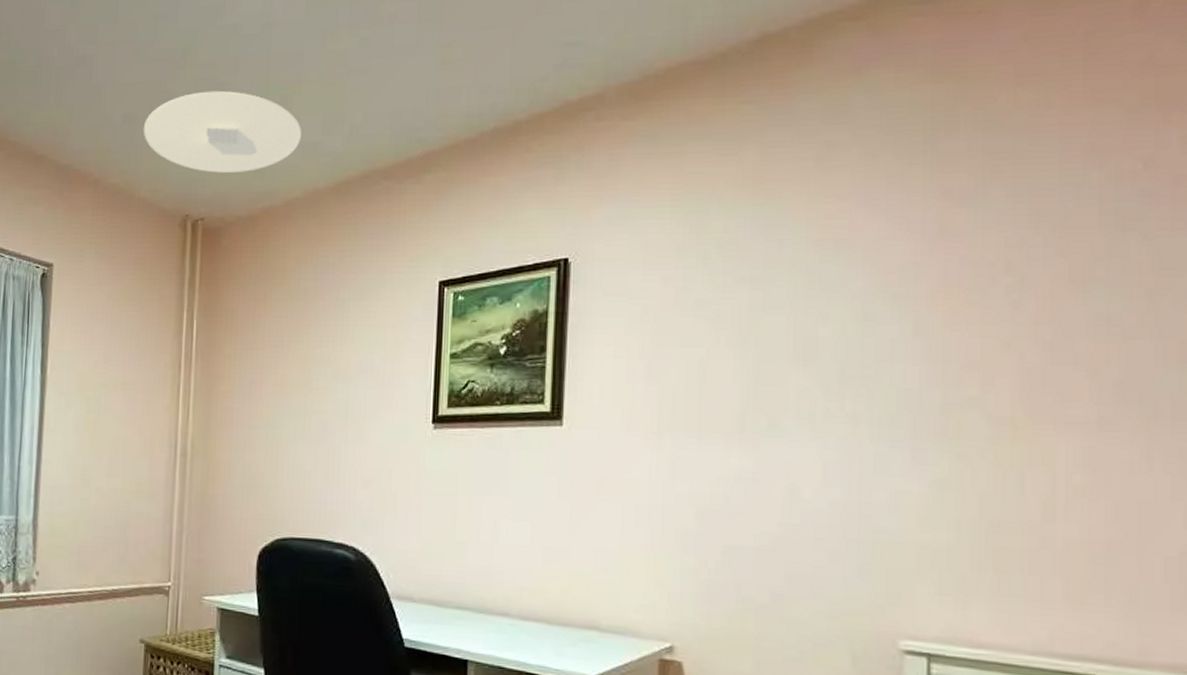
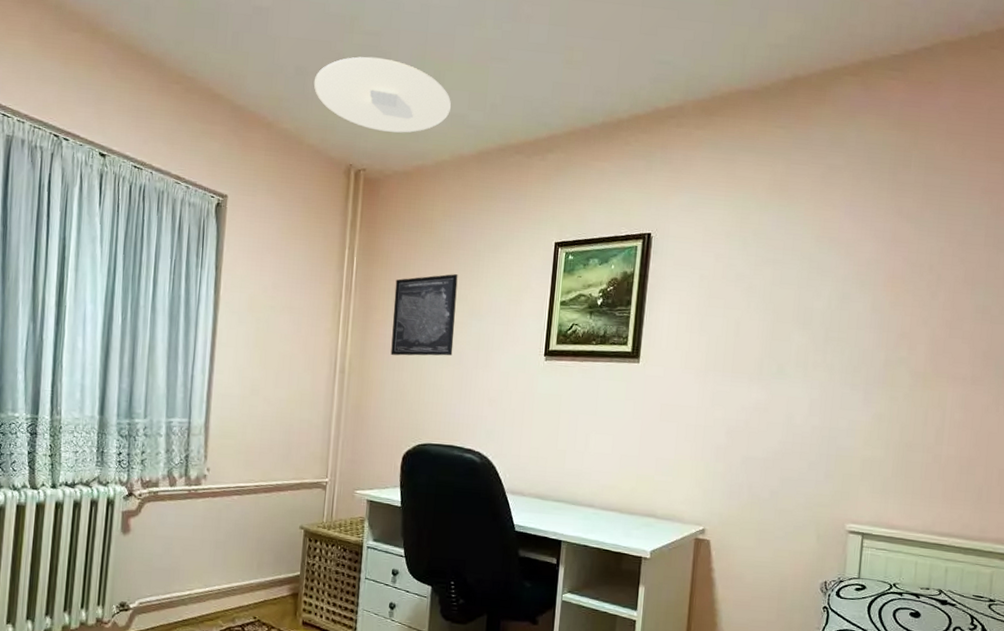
wall art: none [240,331,318,432] -> present [391,274,458,356]

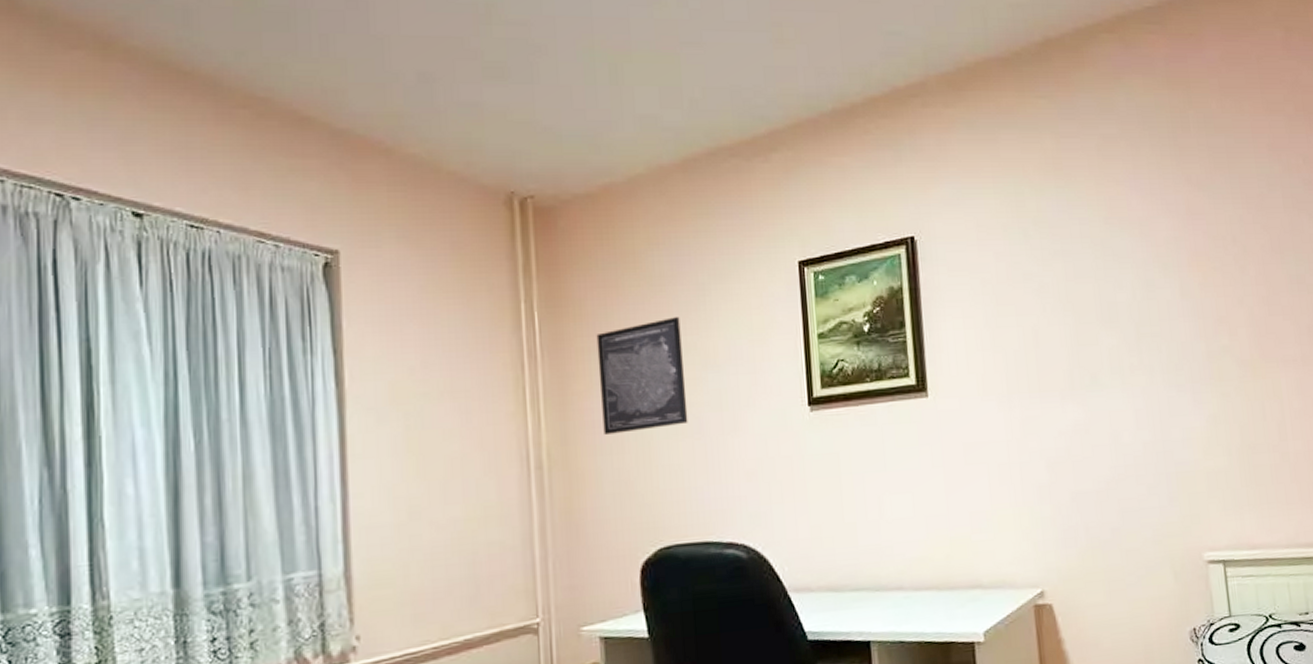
ceiling light: present [313,56,452,133] -> none [445,52,638,145]

